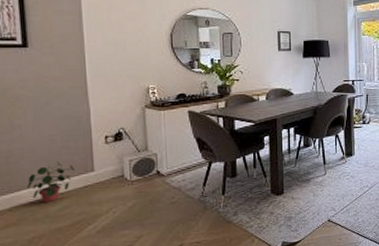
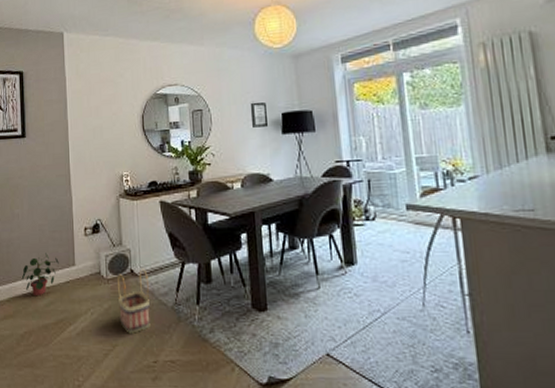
basket: none [143,169,177,225] -> present [117,268,151,334]

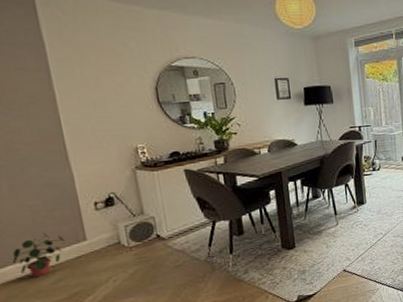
basket: present [117,268,151,334] -> none [142,231,184,290]

